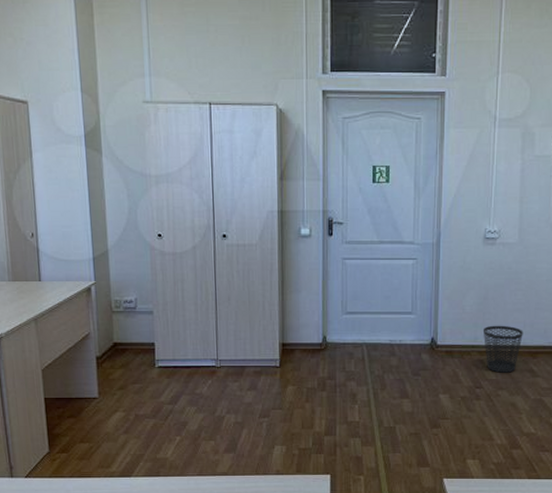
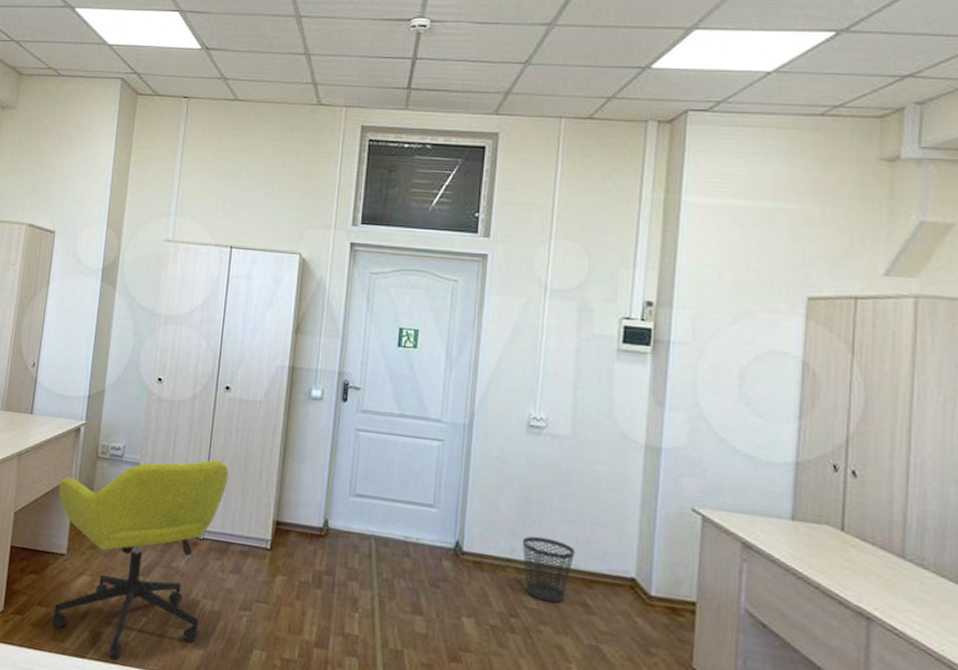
office chair: none [79,299,235,473] -> present [51,459,229,660]

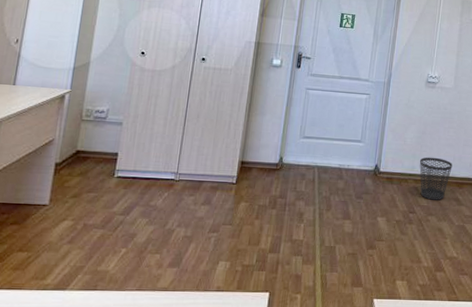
office chair: present [51,459,229,660] -> none [32,116,203,287]

